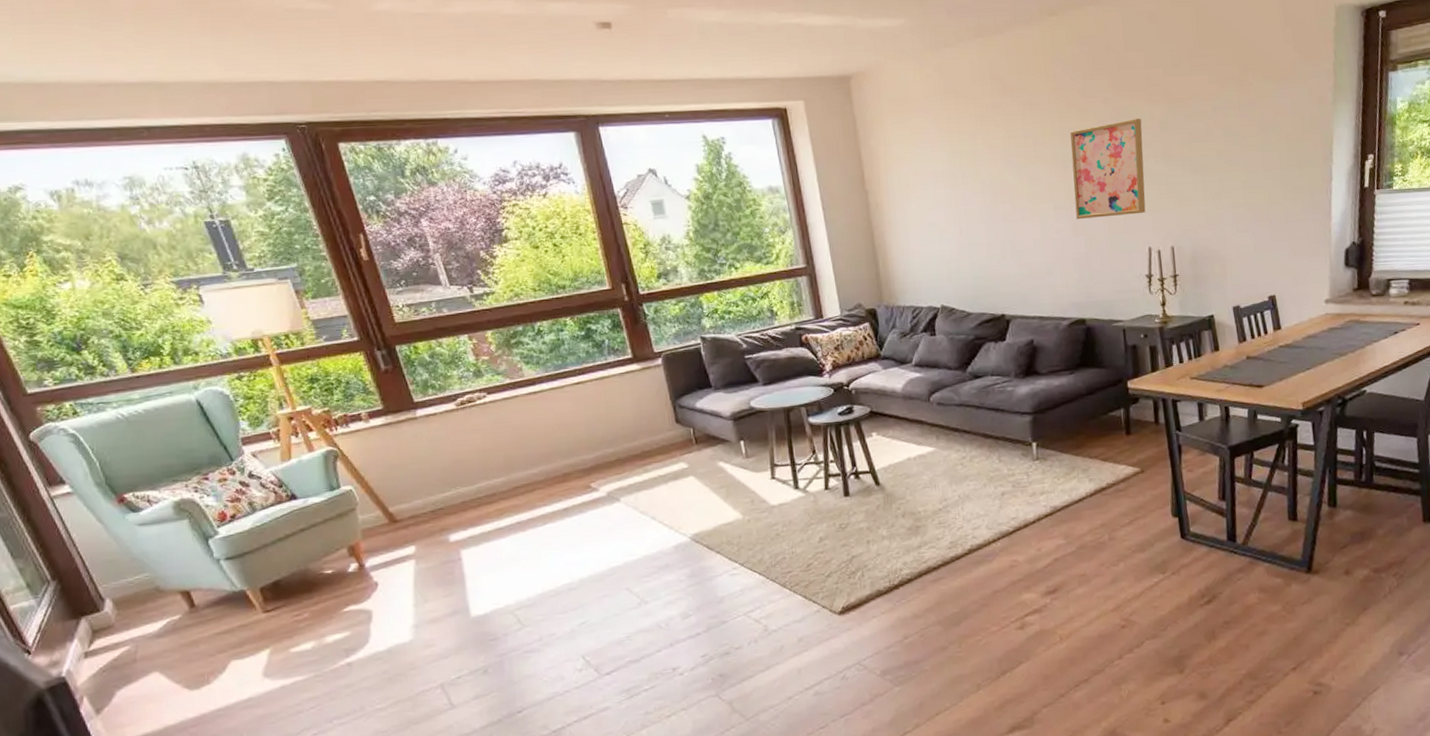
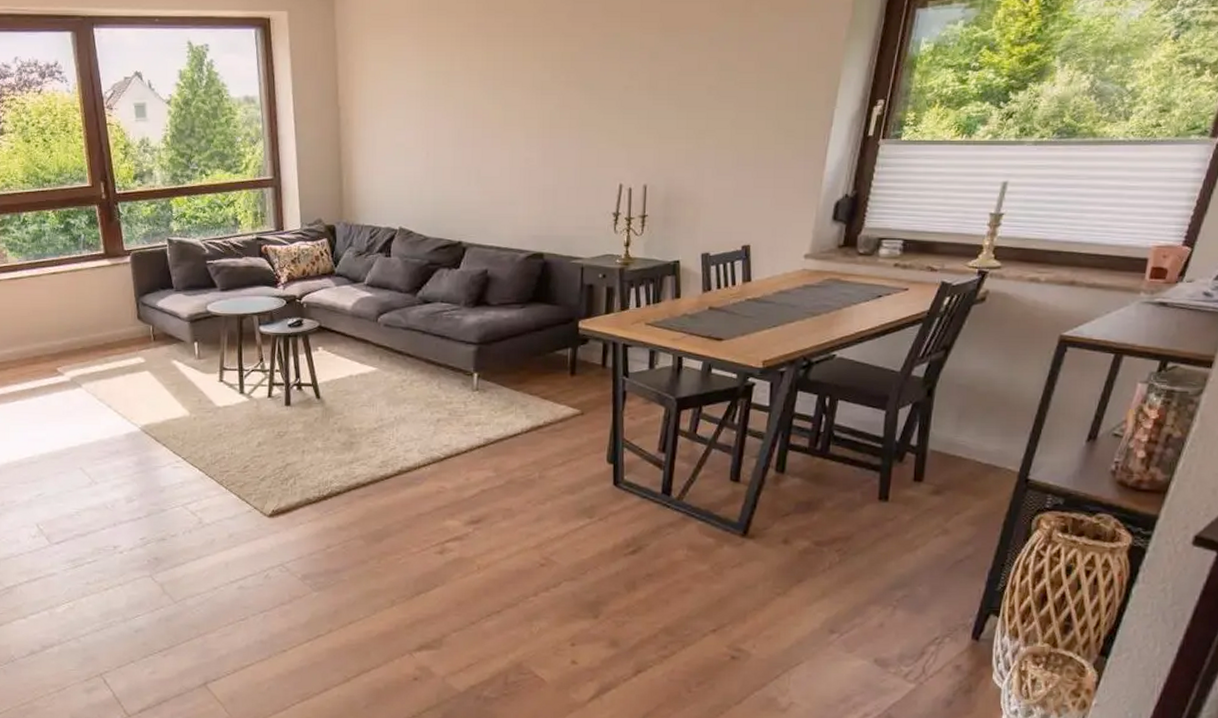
wall art: present [1070,119,1146,219] -> none [548,47,630,149]

